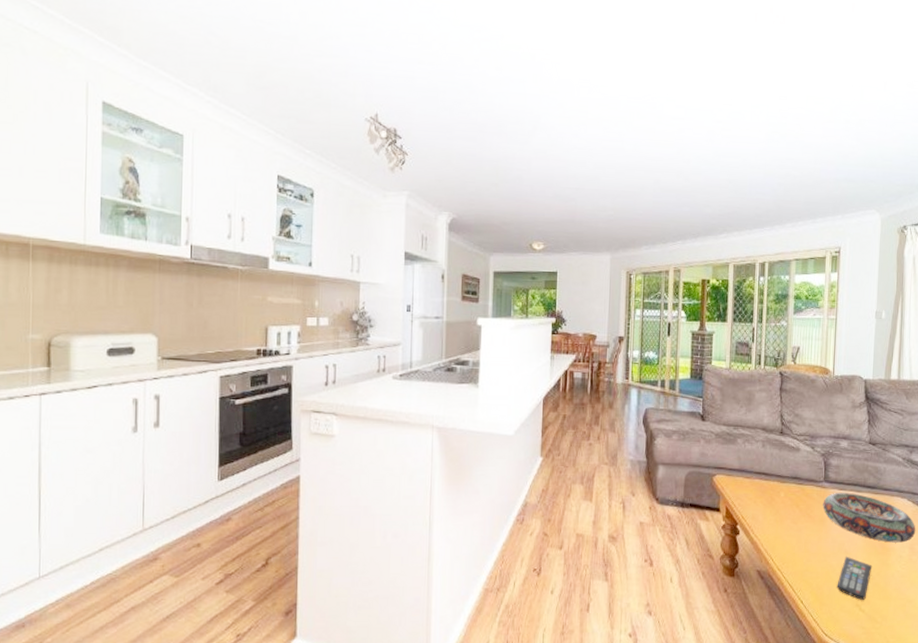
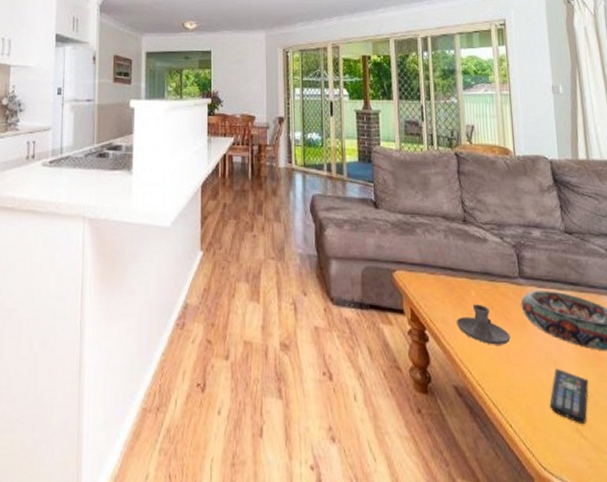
candle holder: none [765,503,811,538] -> present [456,304,511,345]

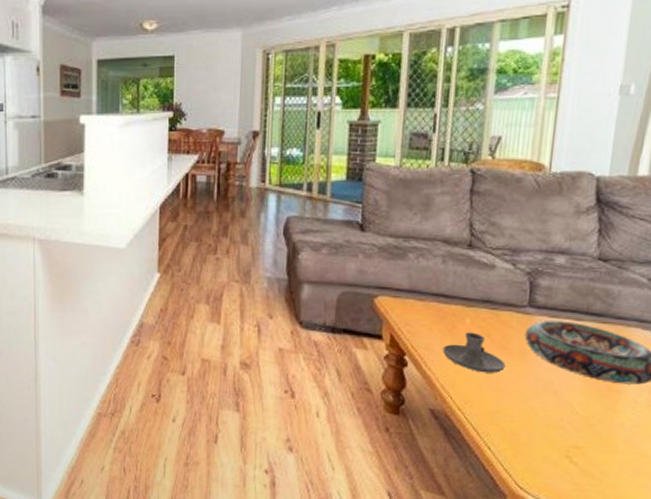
remote control: present [549,368,589,423] -> none [539,397,593,451]

